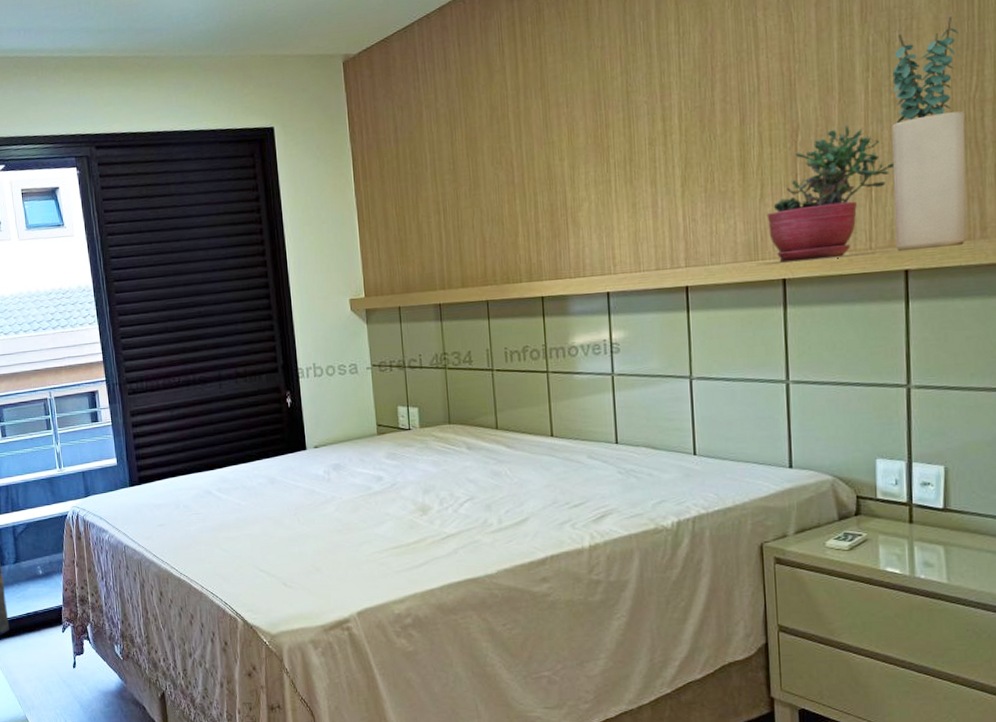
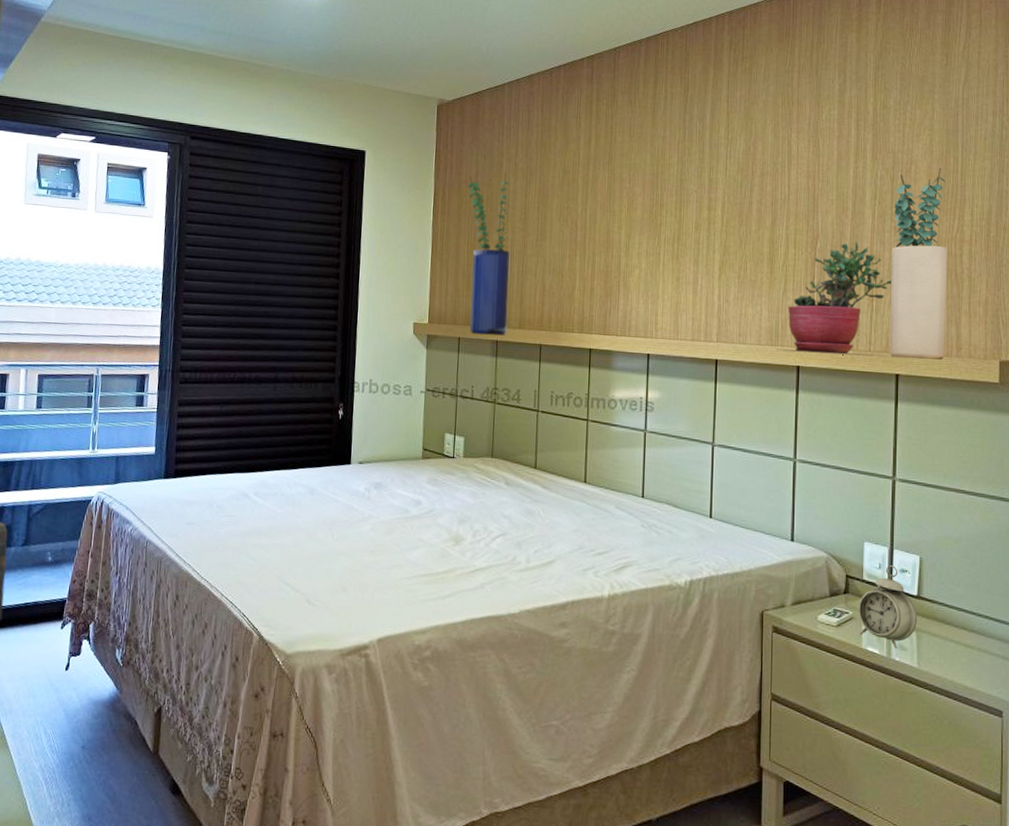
vase: none [386,122,450,302] -> present [467,173,511,336]
alarm clock: none [872,480,945,566] -> present [858,565,918,649]

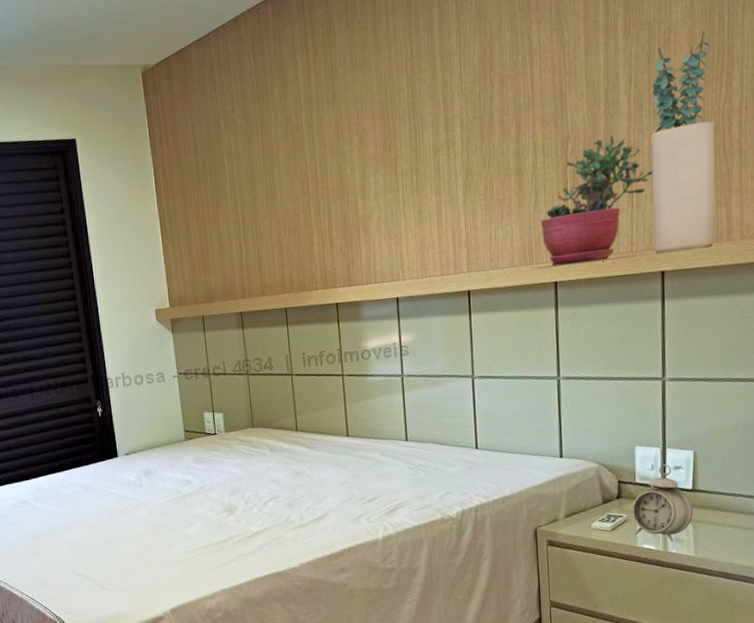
vase: present [467,173,511,336] -> none [186,133,251,311]

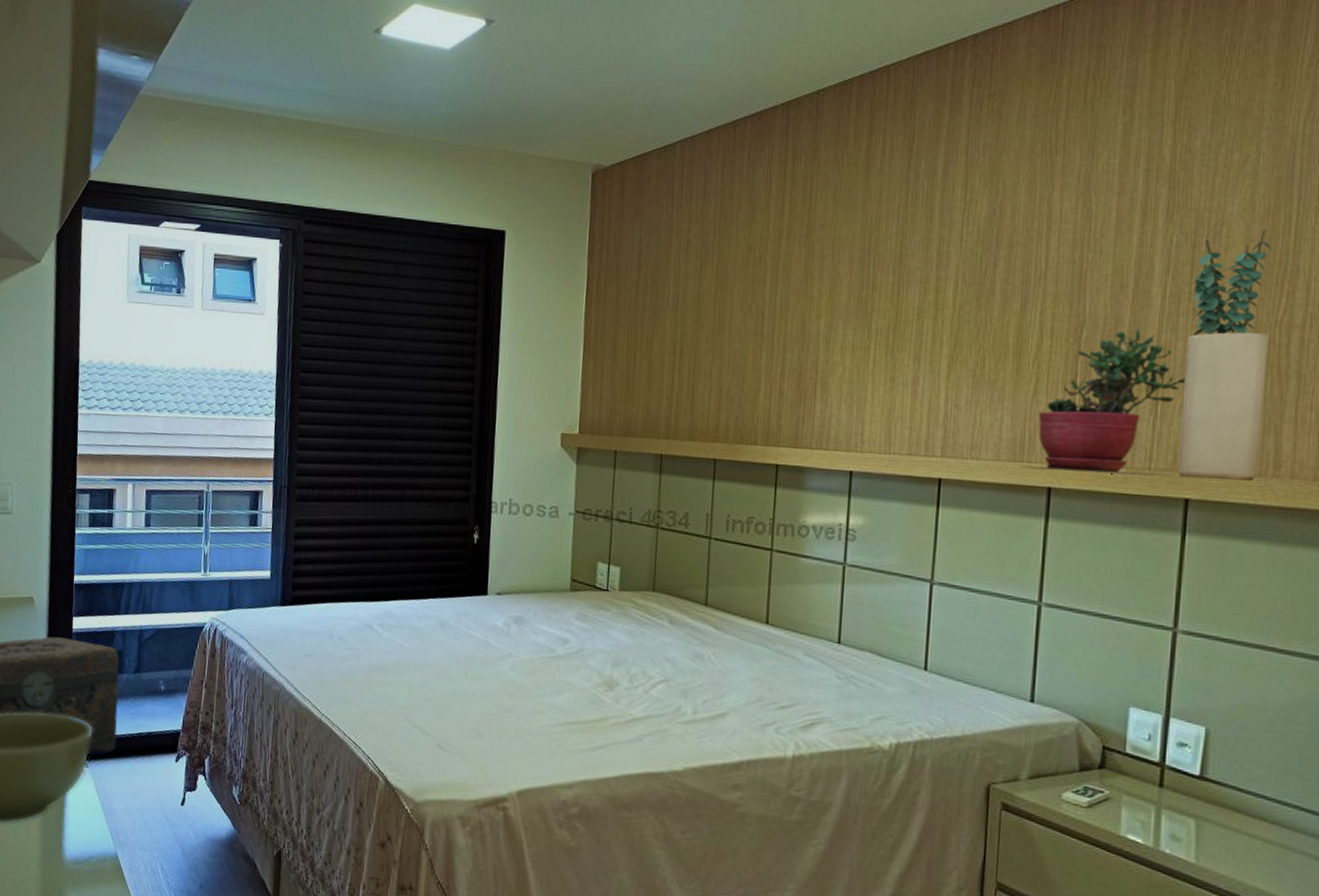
alarm clock: present [632,464,694,542] -> none [1116,737,1199,839]

